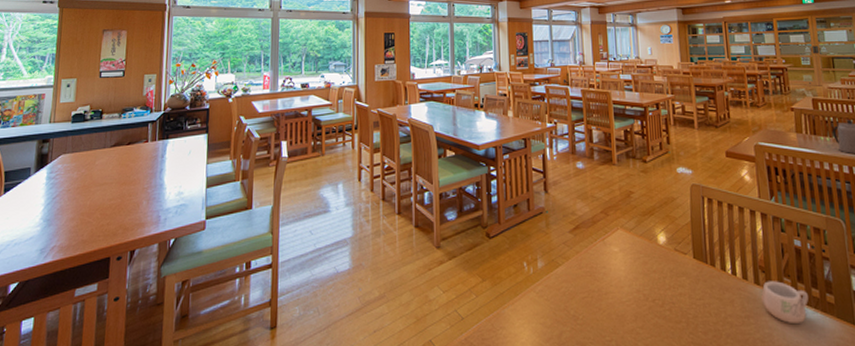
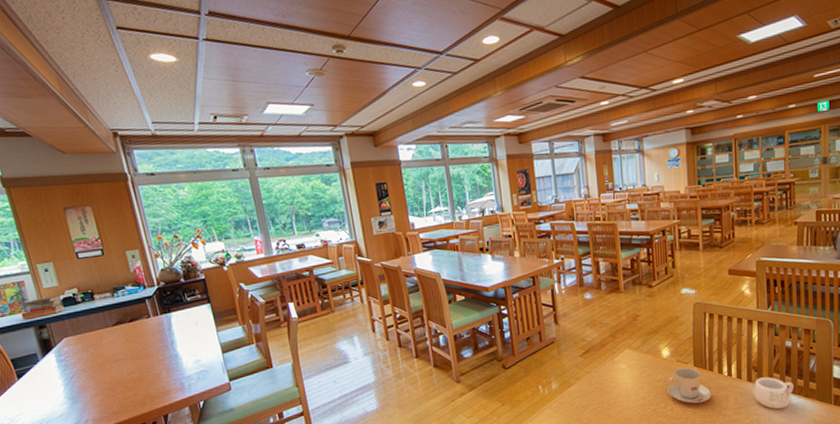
books: none [30,111,73,132] -> present [21,295,66,320]
teacup: none [664,259,714,305] -> present [667,367,711,404]

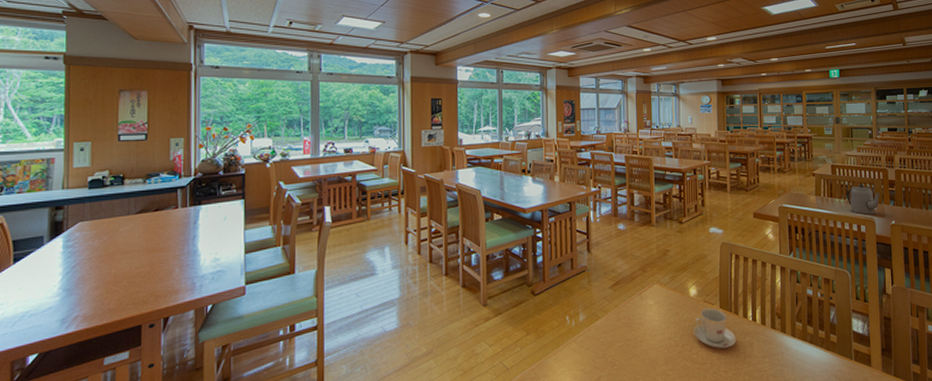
books: present [21,295,66,320] -> none [40,176,90,199]
teacup: present [753,377,795,410] -> none [776,325,816,362]

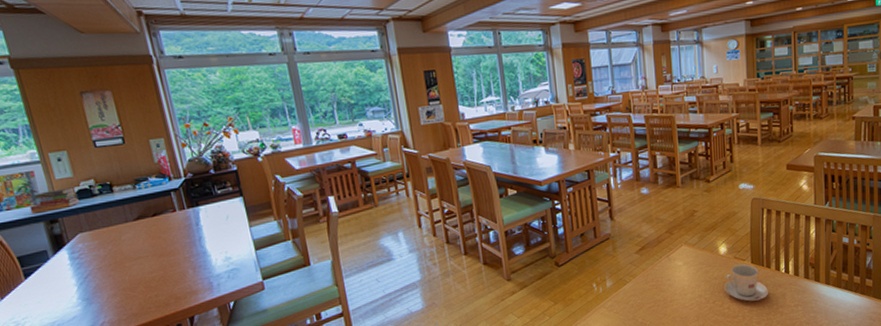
books: none [40,176,90,199] -> present [29,187,81,214]

